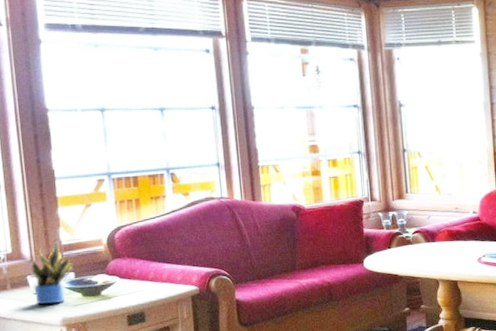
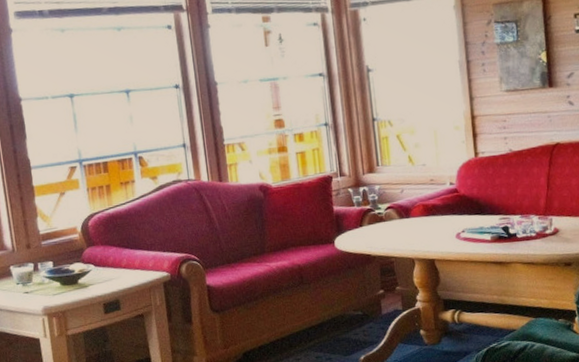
potted plant: present [30,235,73,305] -> none [12,225,51,295]

